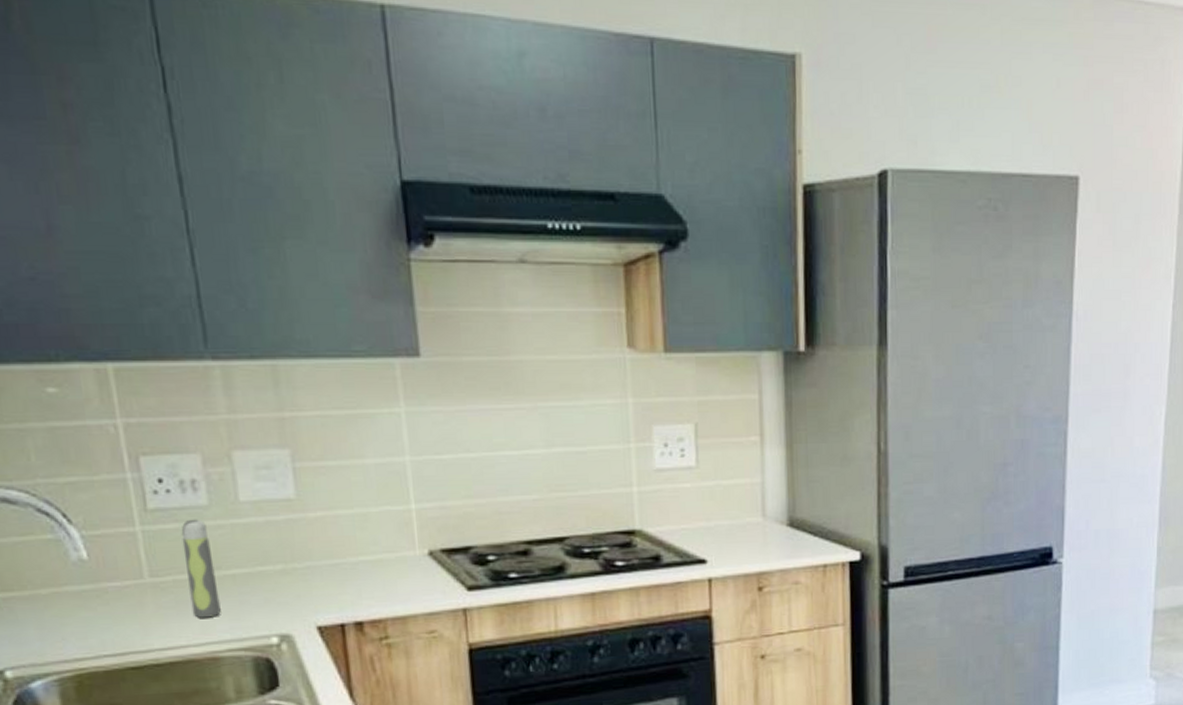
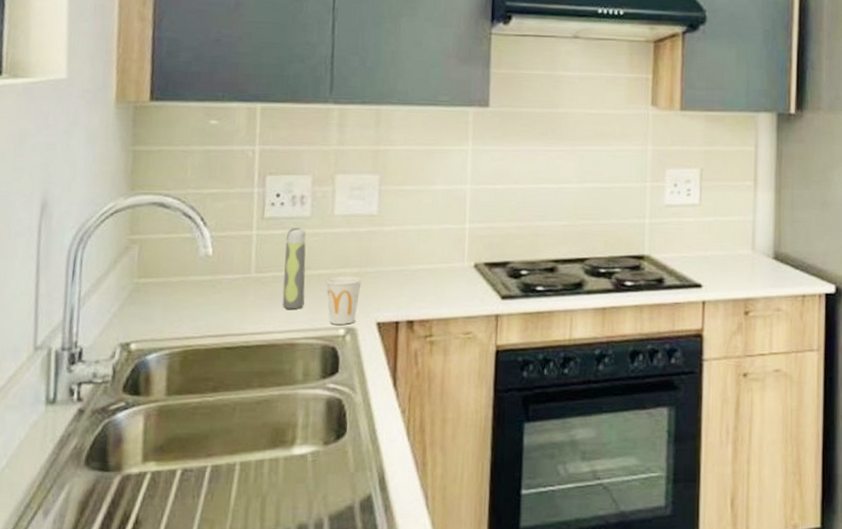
cup: none [243,574,290,632] -> present [325,276,362,325]

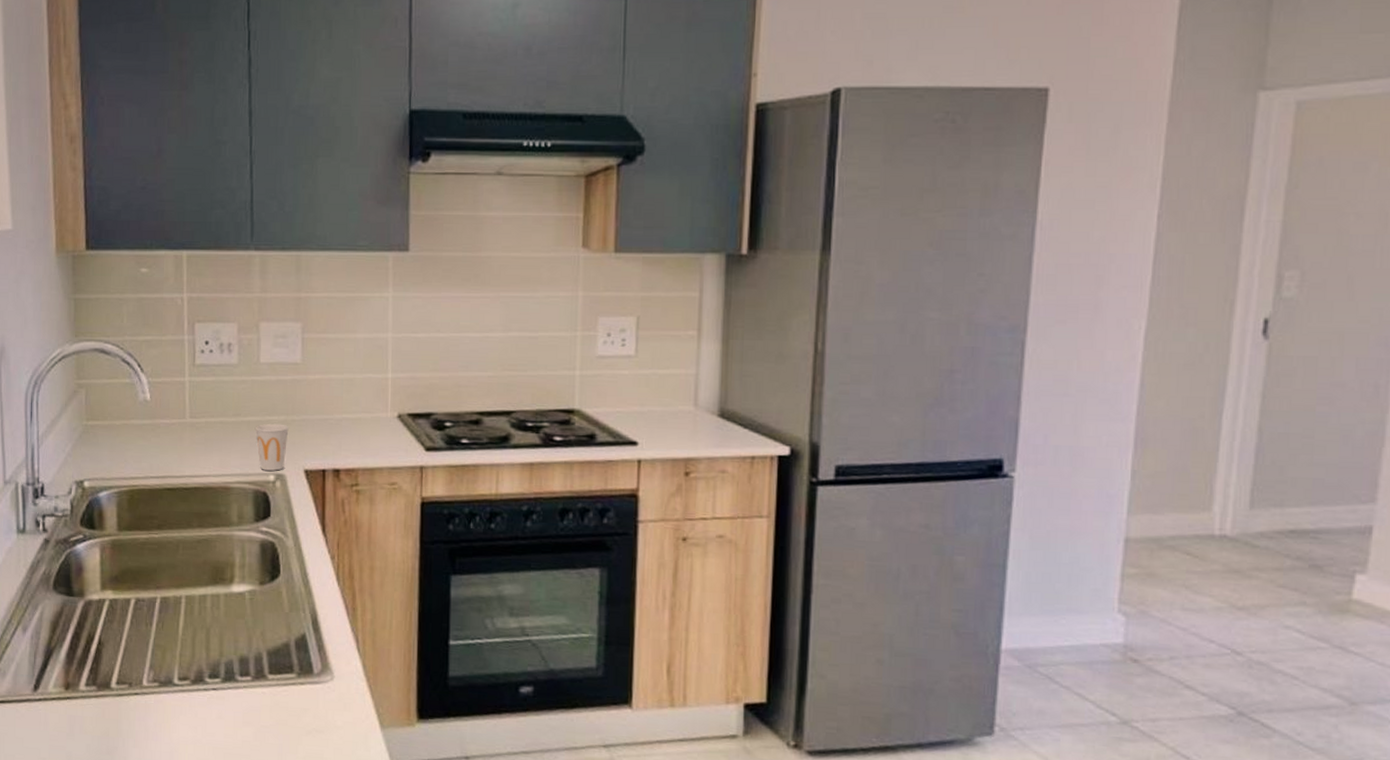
spray bottle: present [282,227,306,309] -> none [215,374,236,454]

